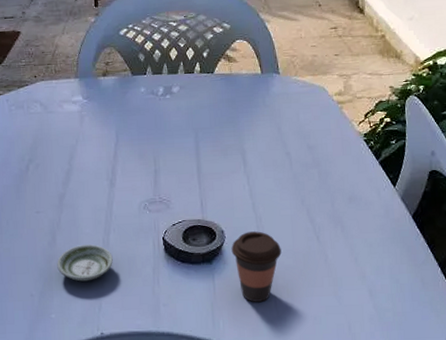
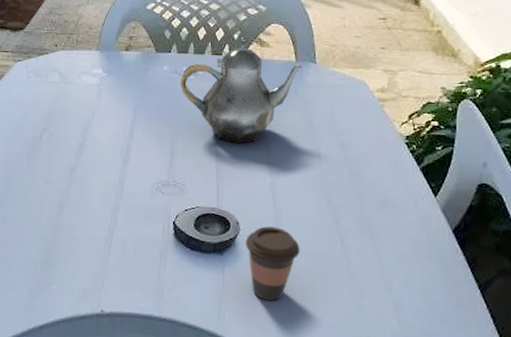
saucer: present [57,244,113,282] -> none [62,220,120,257]
teapot: none [157,54,268,156] -> present [179,36,302,144]

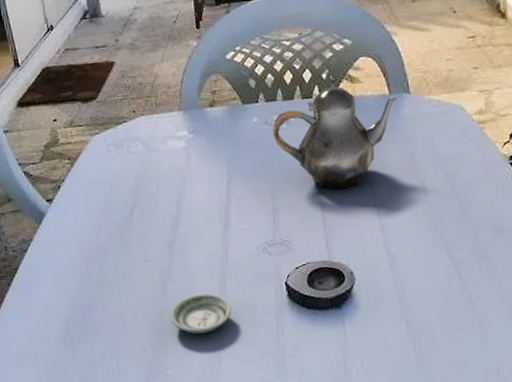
saucer: none [62,220,120,257] -> present [170,293,232,334]
coffee cup: present [245,226,300,301] -> none [362,271,419,349]

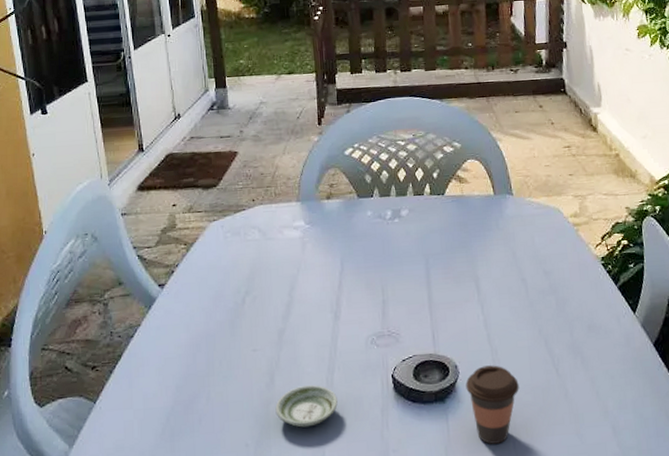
teapot: present [272,75,397,190] -> none [384,174,501,284]
coffee cup: none [362,271,419,349] -> present [465,365,519,445]

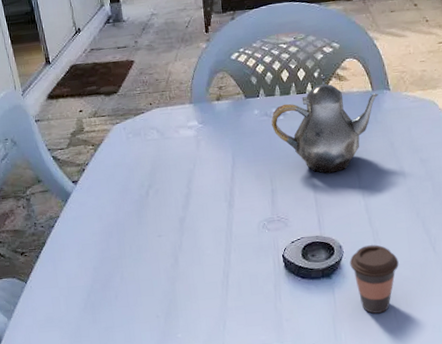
saucer: present [275,385,338,428] -> none [180,265,235,301]
teapot: none [384,174,501,284] -> present [271,73,379,174]

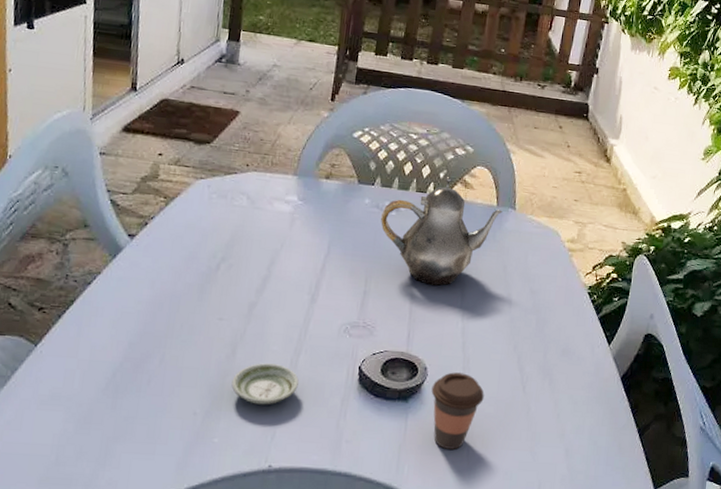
saucer: none [180,265,235,301] -> present [231,363,299,405]

